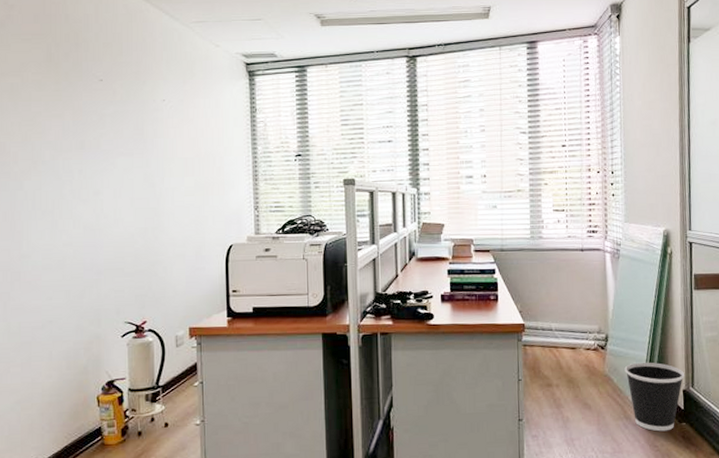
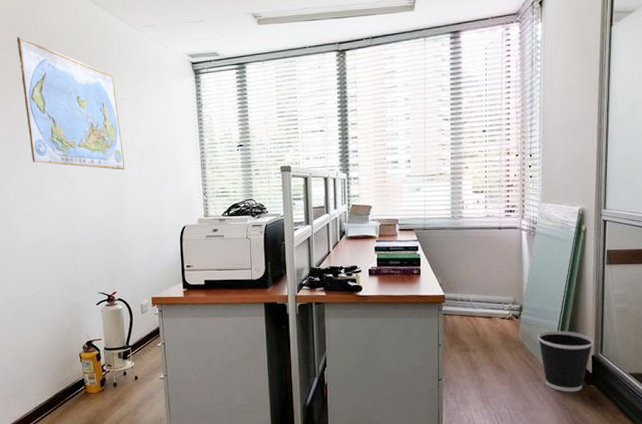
world map: none [42,26,164,180] -> present [16,36,125,170]

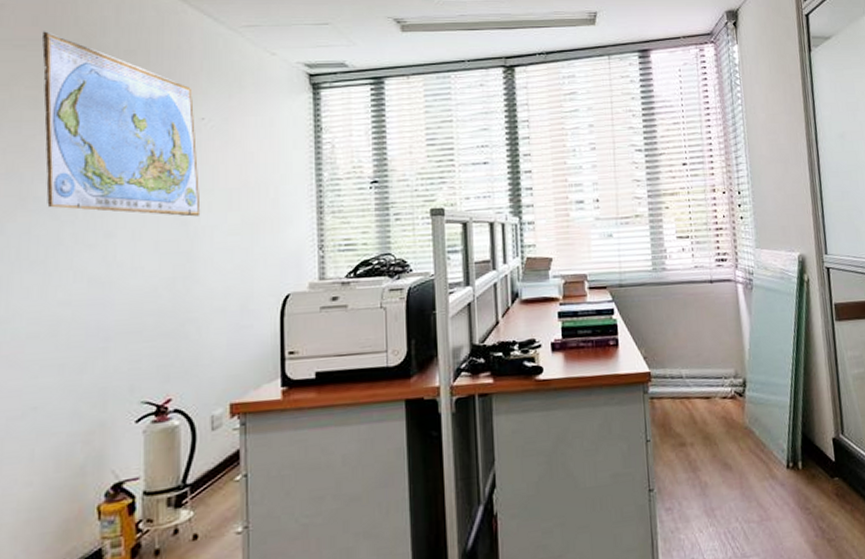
wastebasket: present [537,330,594,392] -> none [766,408,833,491]

